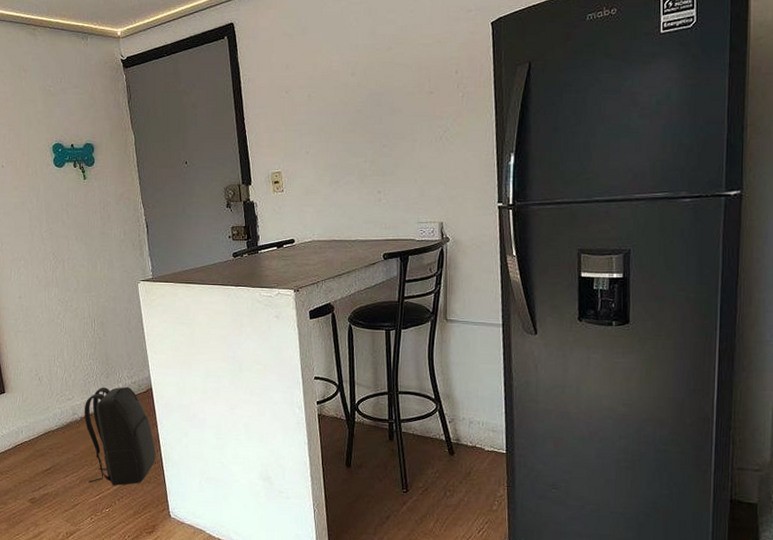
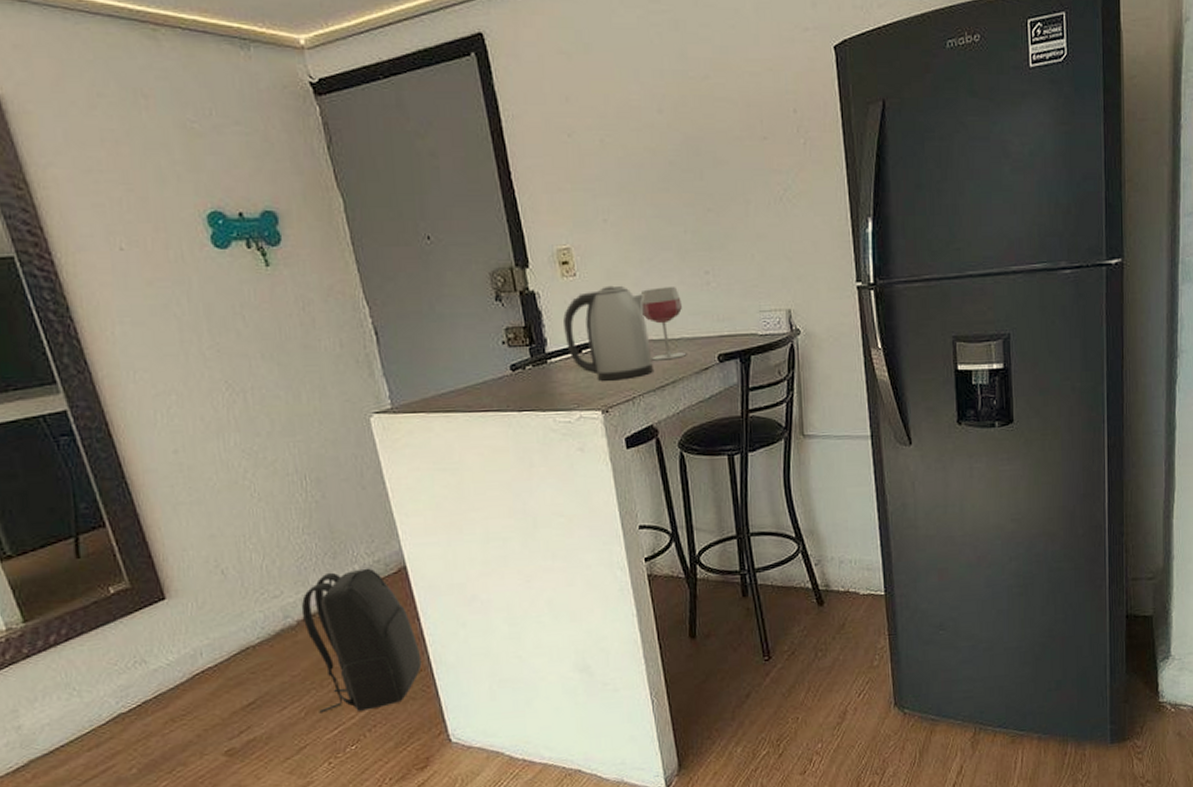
kettle: none [272,199,334,268] -> present [563,285,653,381]
wineglass: none [329,202,360,256] -> present [641,287,687,361]

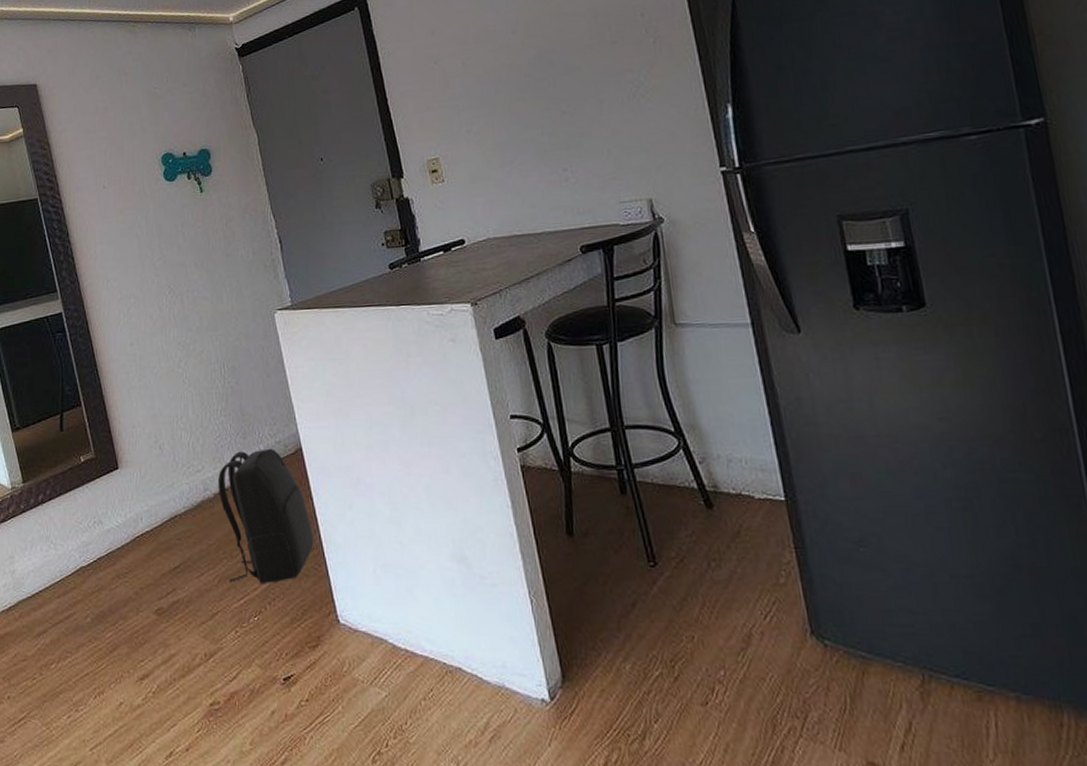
kettle: present [563,285,653,381] -> none [434,187,518,276]
wineglass: present [641,287,687,361] -> none [504,185,550,255]

